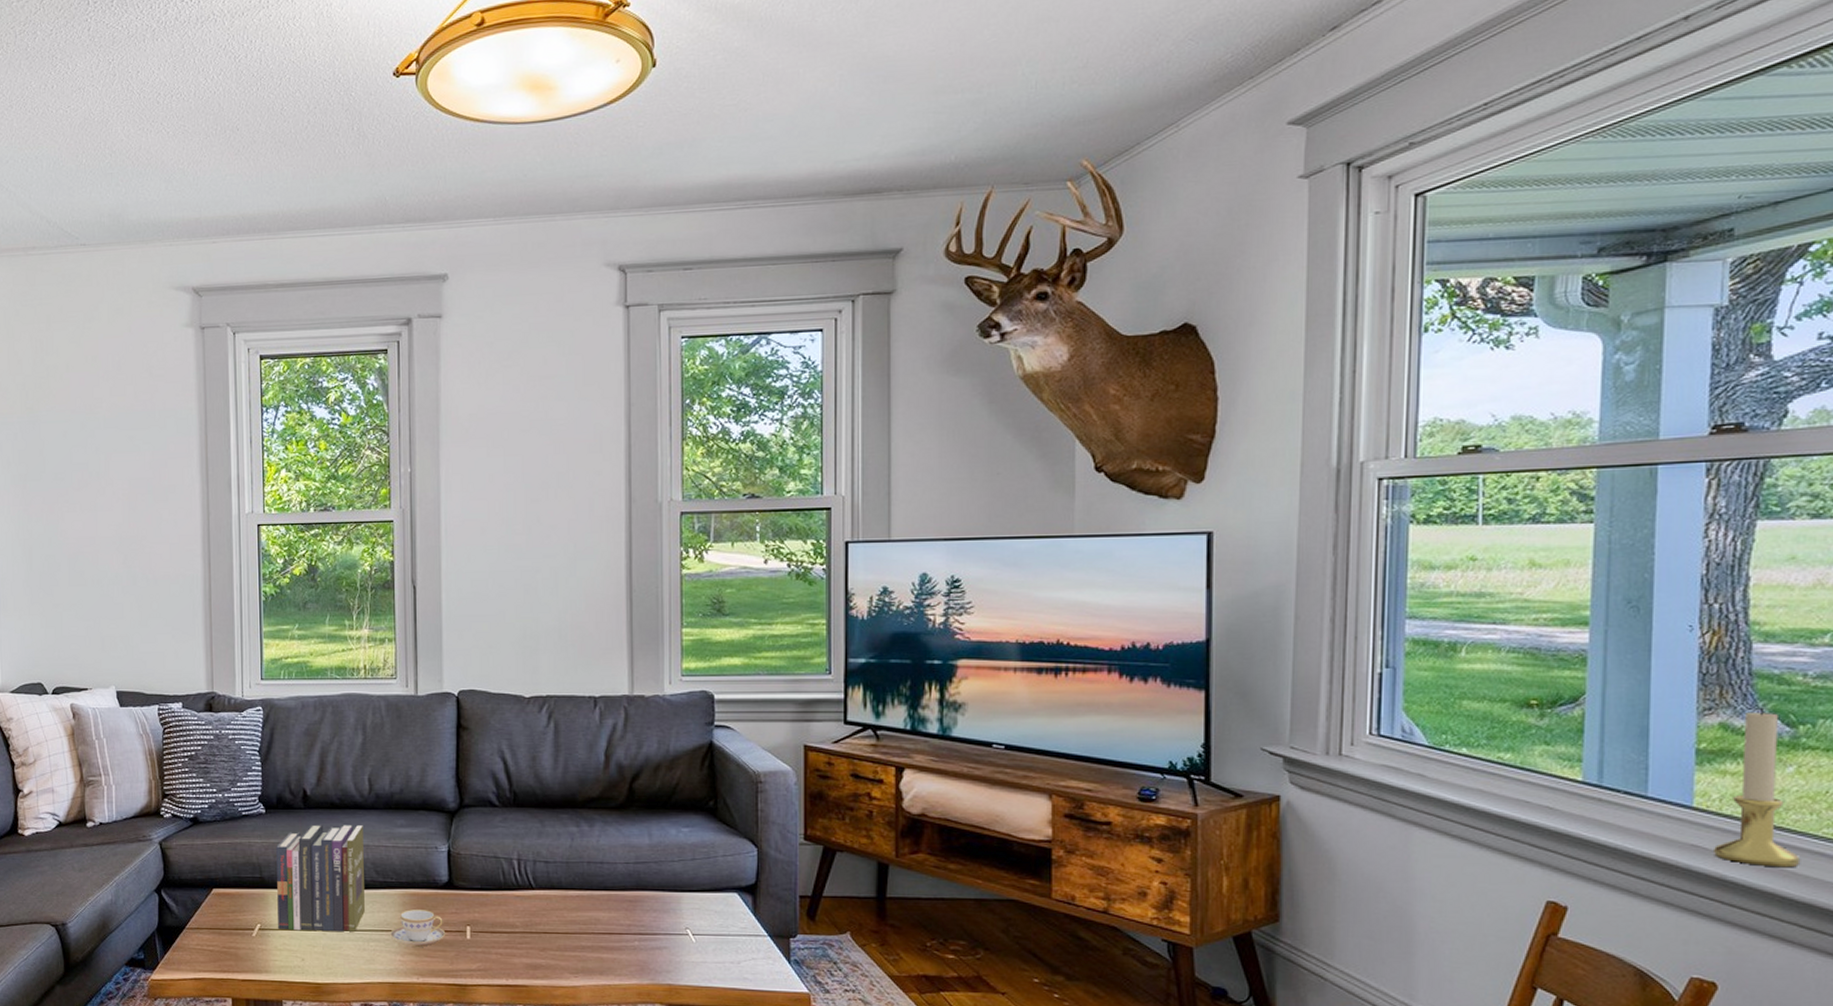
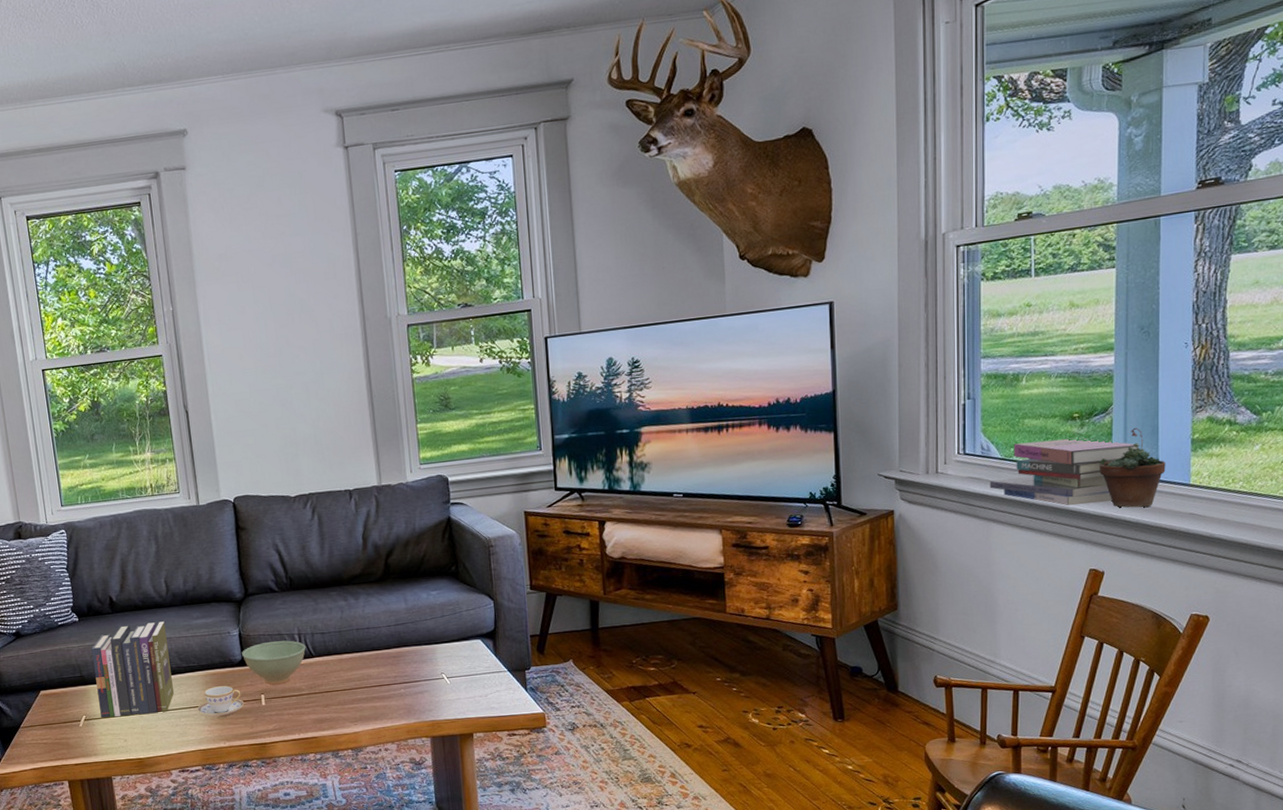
bowl: none [449,865,526,917] -> present [242,640,306,685]
books: none [1411,730,1622,817] -> present [989,437,1140,506]
succulent plant: none [1563,725,1659,831] -> present [1098,427,1166,508]
candle holder: present [1714,708,1801,868] -> none [1205,402,1265,524]

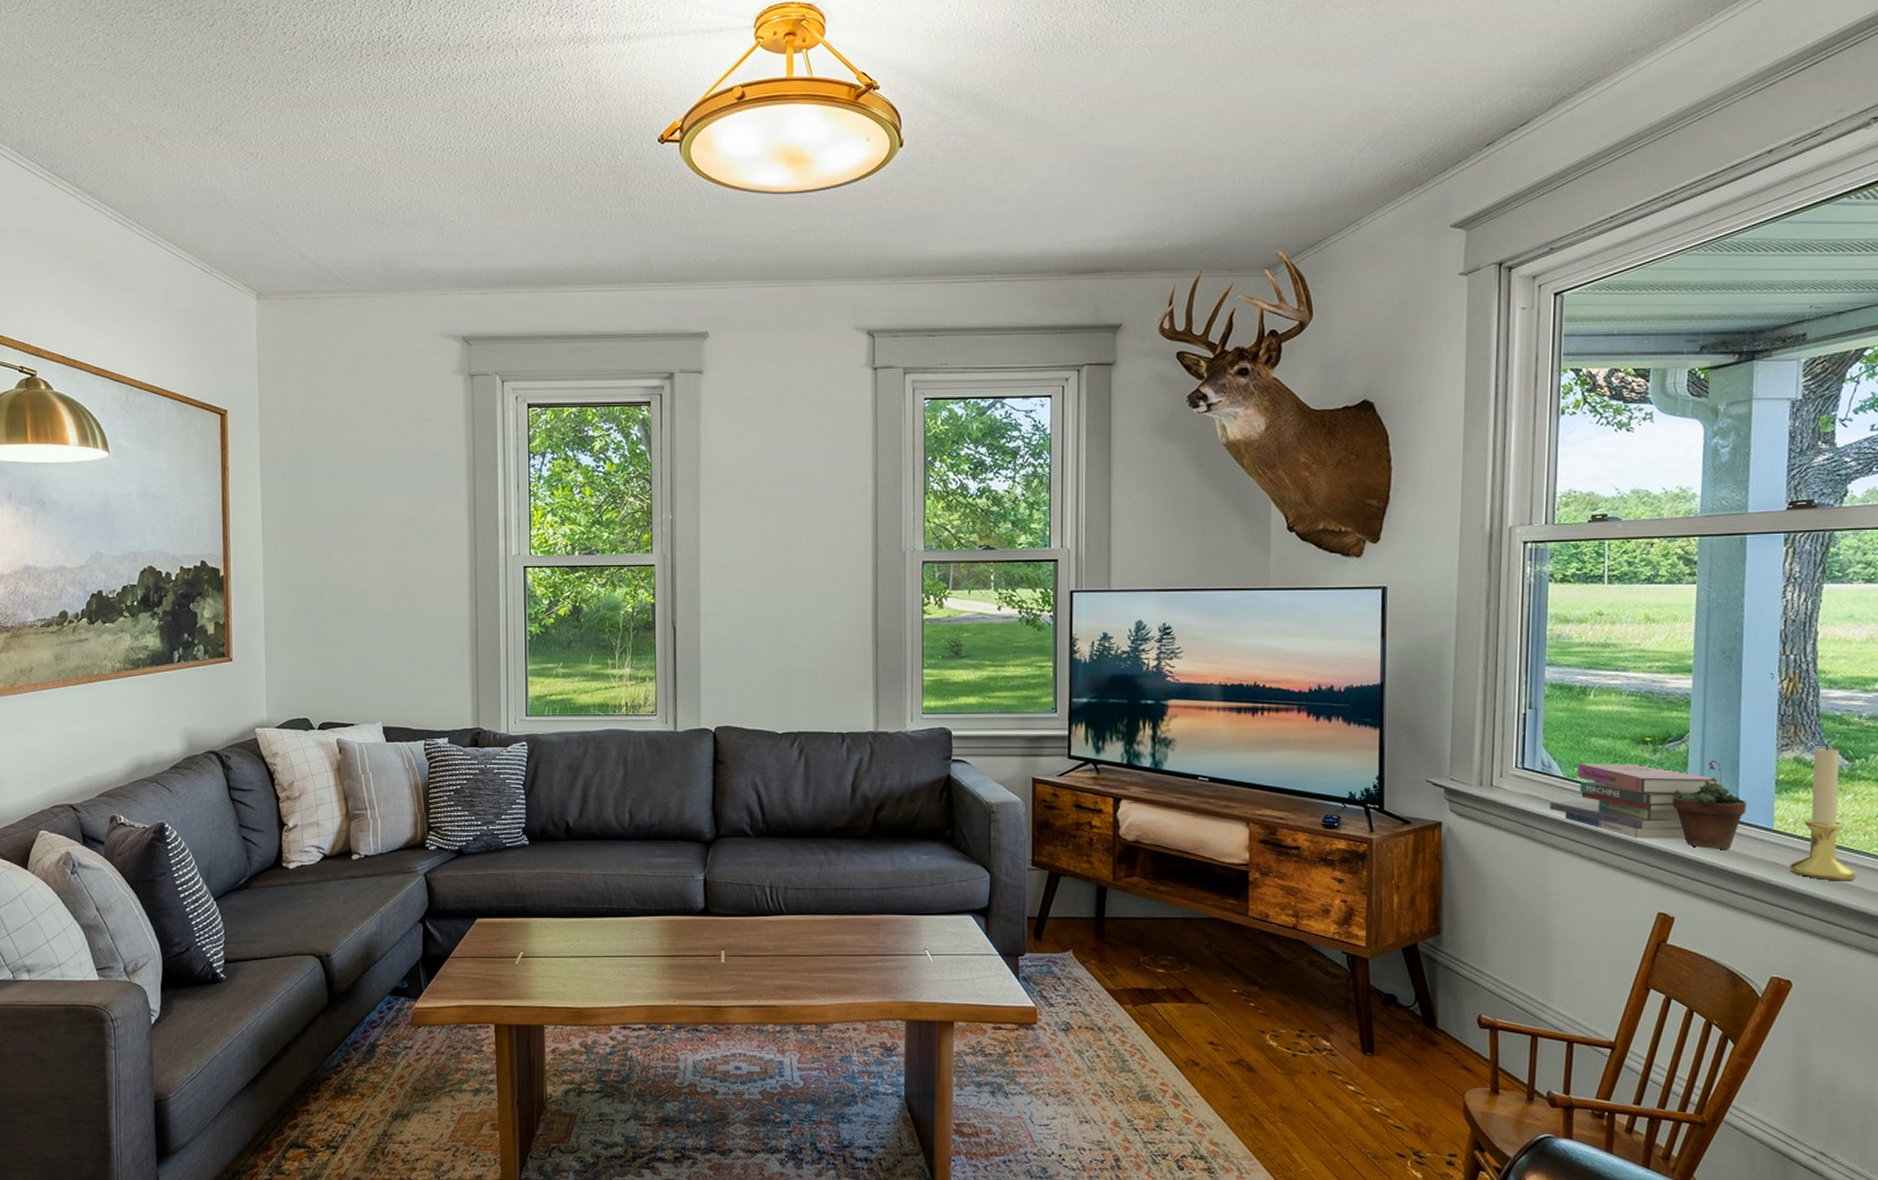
books: present [91,621,174,718] -> none [539,854,624,959]
teacup: present [197,685,245,718] -> none [648,936,702,971]
bowl: present [242,640,306,685] -> none [705,892,777,942]
candle holder: none [1205,402,1265,524] -> present [1789,745,1857,881]

